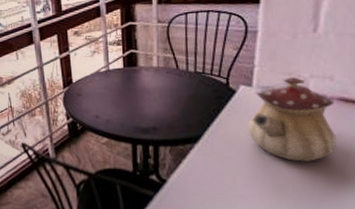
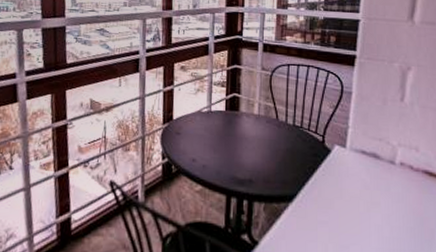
teapot: present [247,76,336,162] -> none [340,142,422,236]

